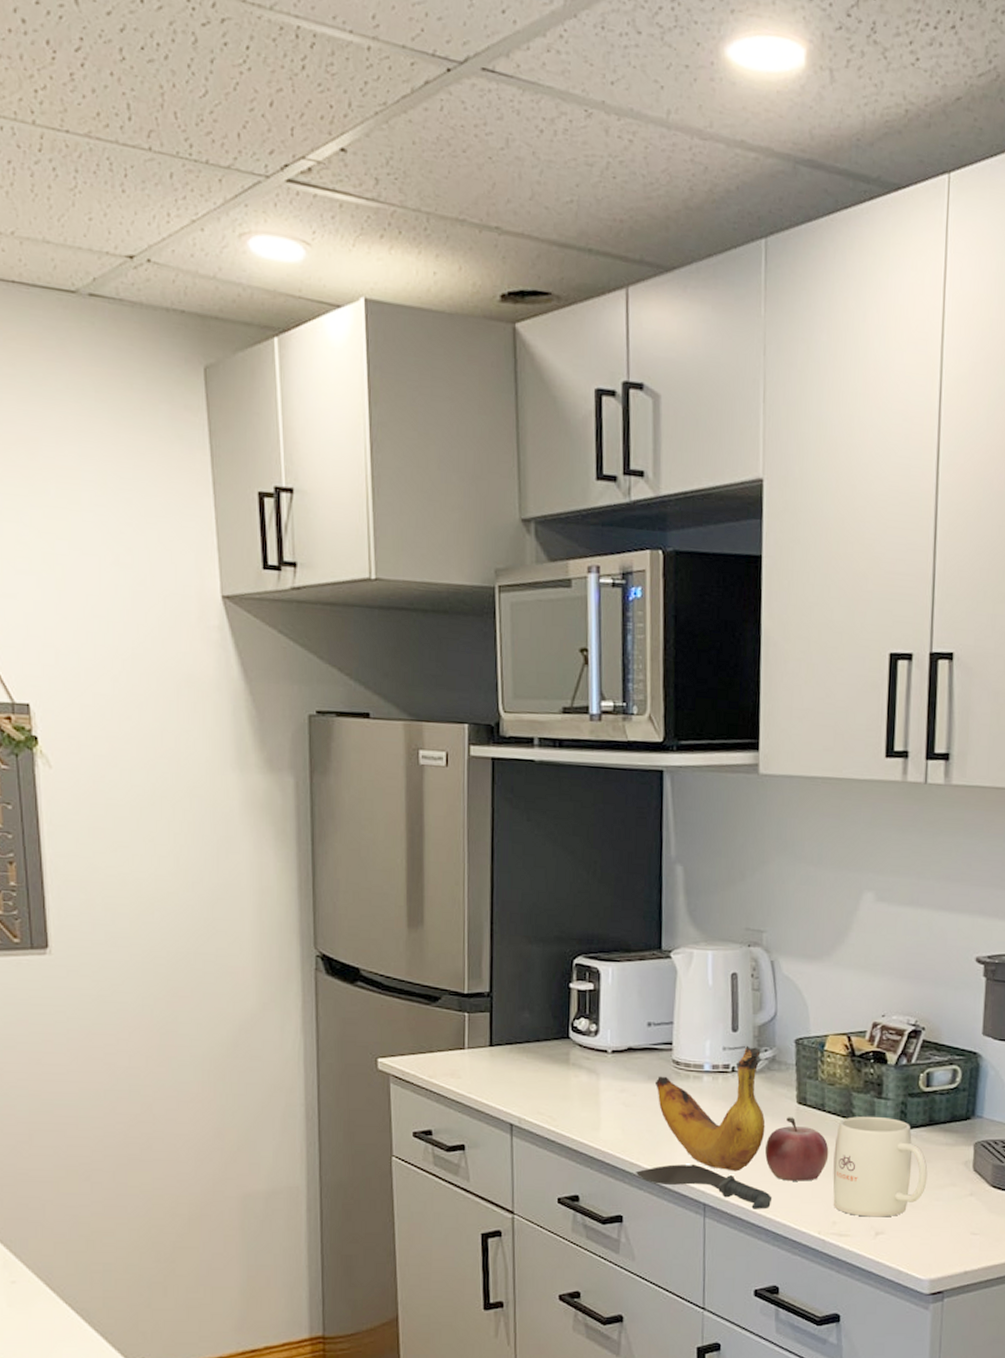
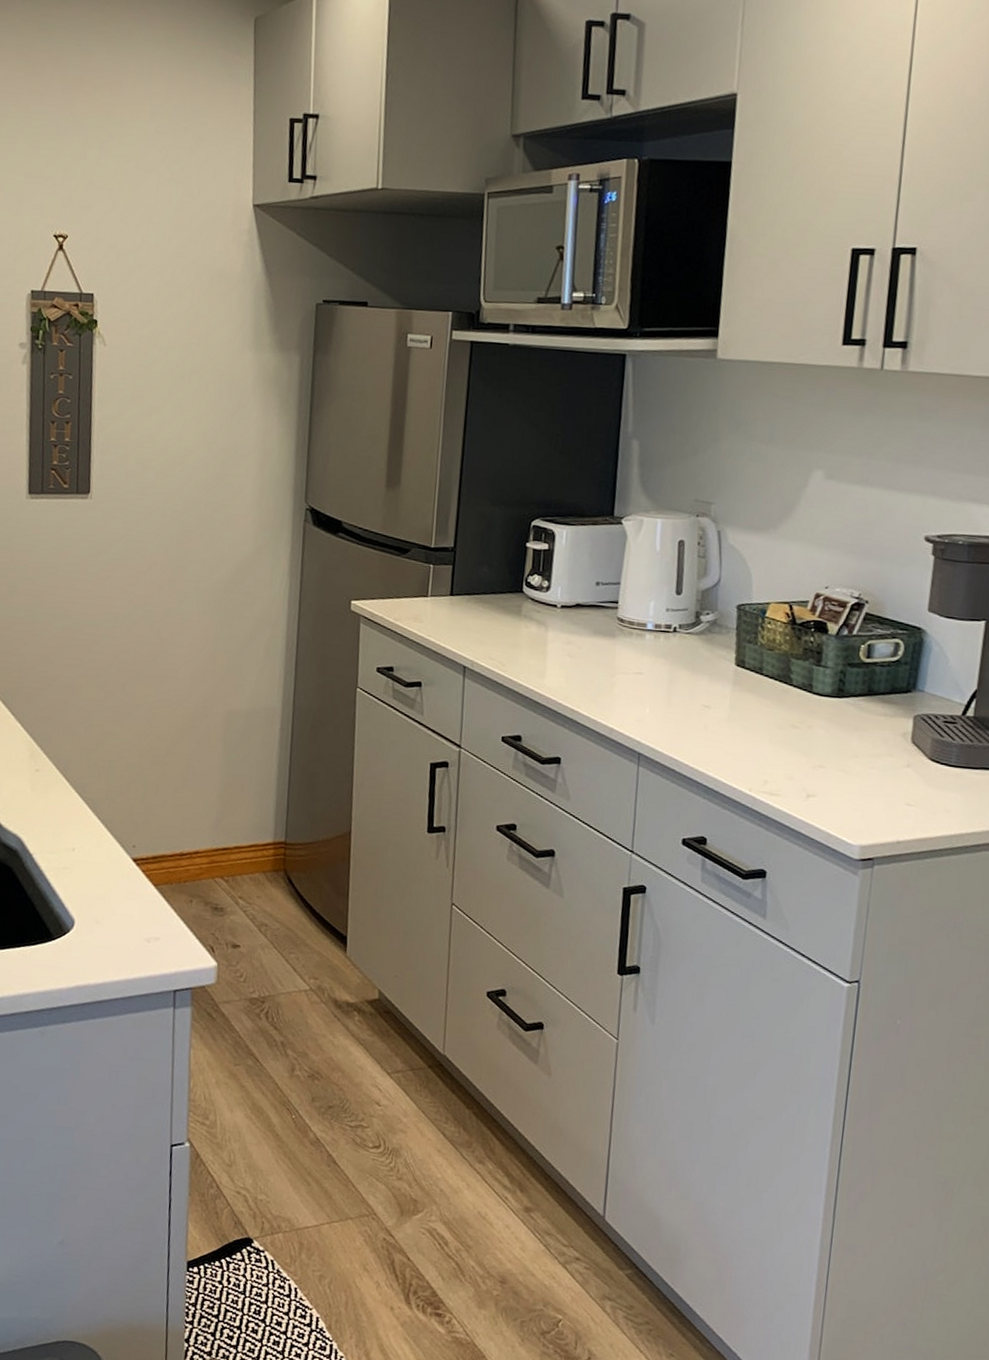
knife: present [635,1164,773,1210] -> none [575,714,706,763]
banana: present [656,1045,766,1172] -> none [600,608,703,725]
fruit: present [765,1117,829,1181] -> none [701,677,765,740]
mug: present [833,1116,928,1217] -> none [765,681,864,781]

